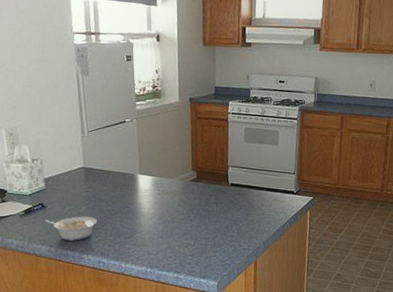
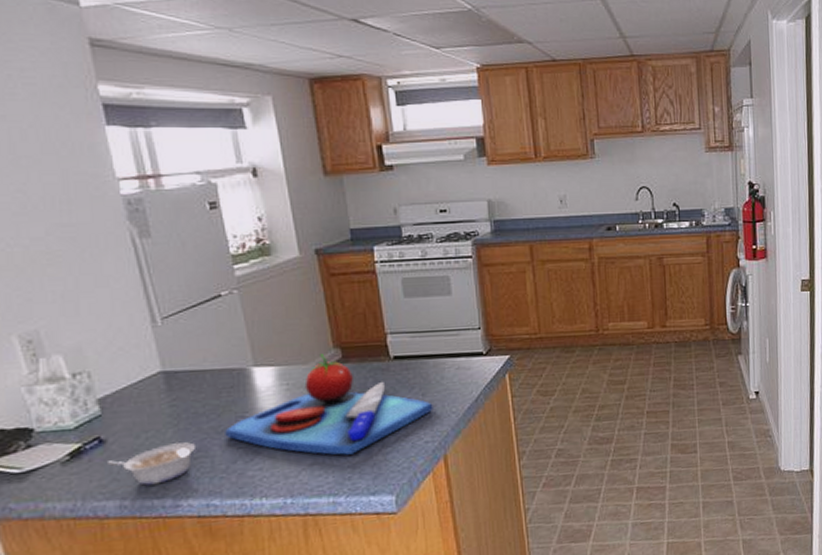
chopping board: none [116,173,253,247] -> present [225,354,433,455]

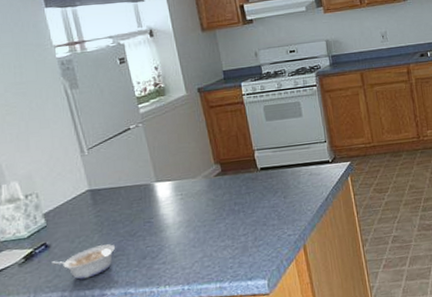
chopping board: present [225,354,433,455] -> none [136,169,293,249]

